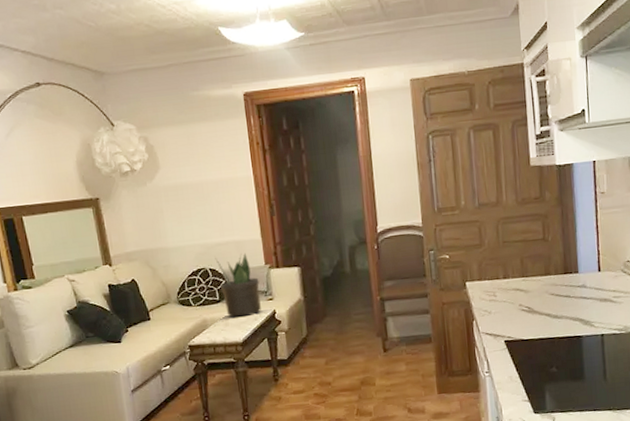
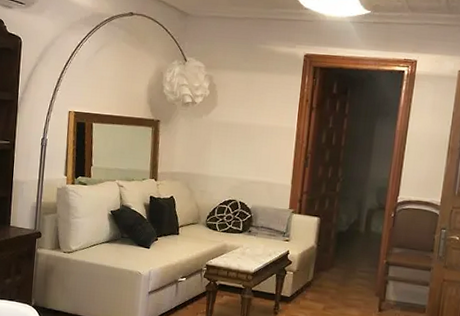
planter: present [215,252,261,317] -> none [246,193,281,251]

